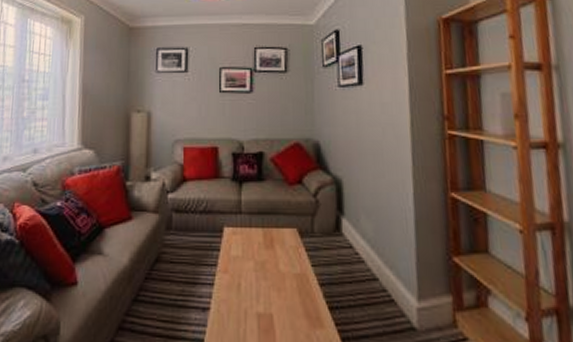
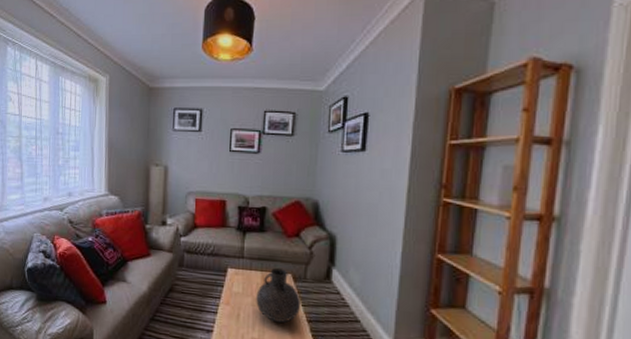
vase: none [258,221,311,291] -> present [256,267,302,323]

